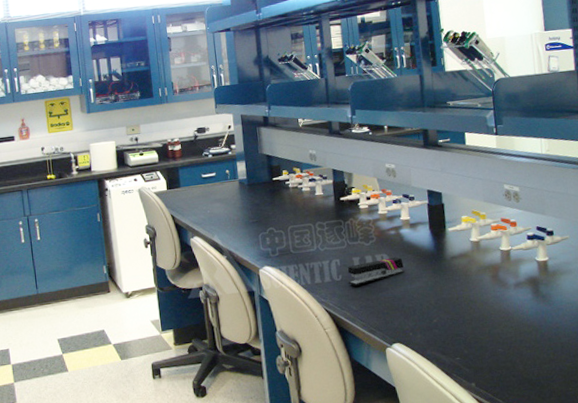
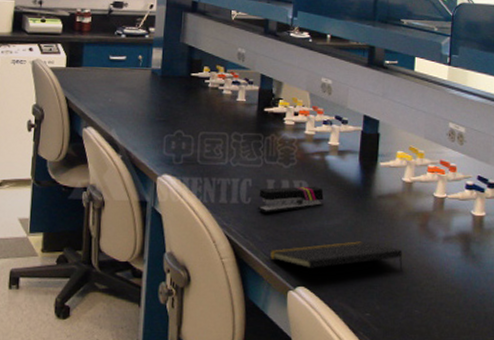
notepad: none [363,298,483,327] -> present [268,241,403,271]

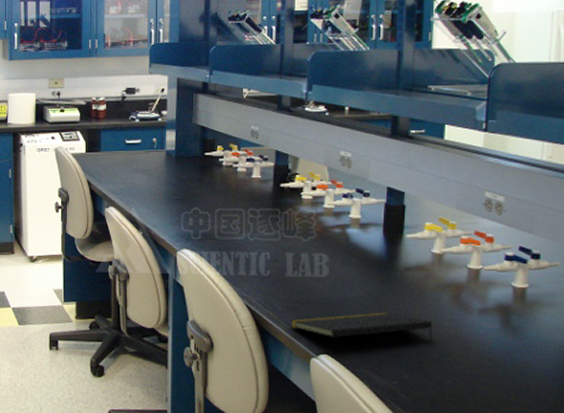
stapler: present [257,186,324,214] -> none [276,258,345,285]

